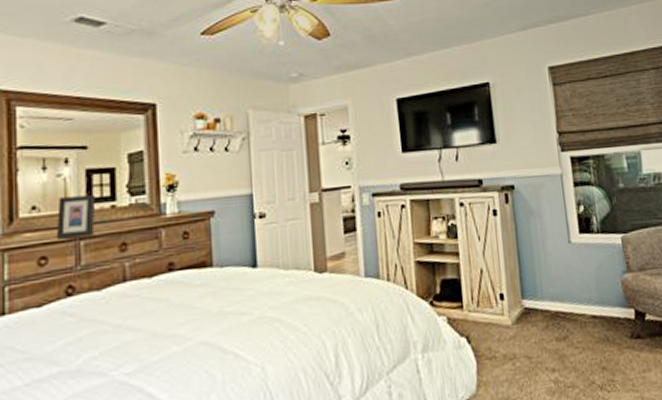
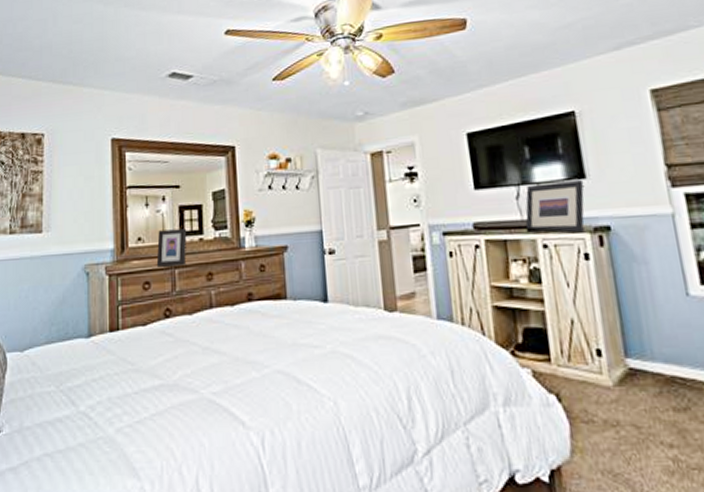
picture frame: none [445,145,495,193] -> present [525,180,585,234]

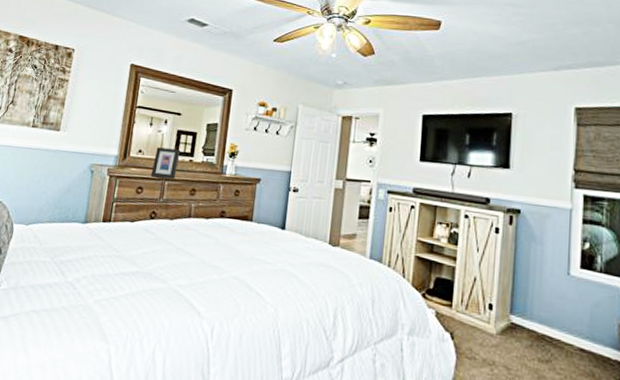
picture frame: present [525,180,585,234] -> none [454,166,507,211]

